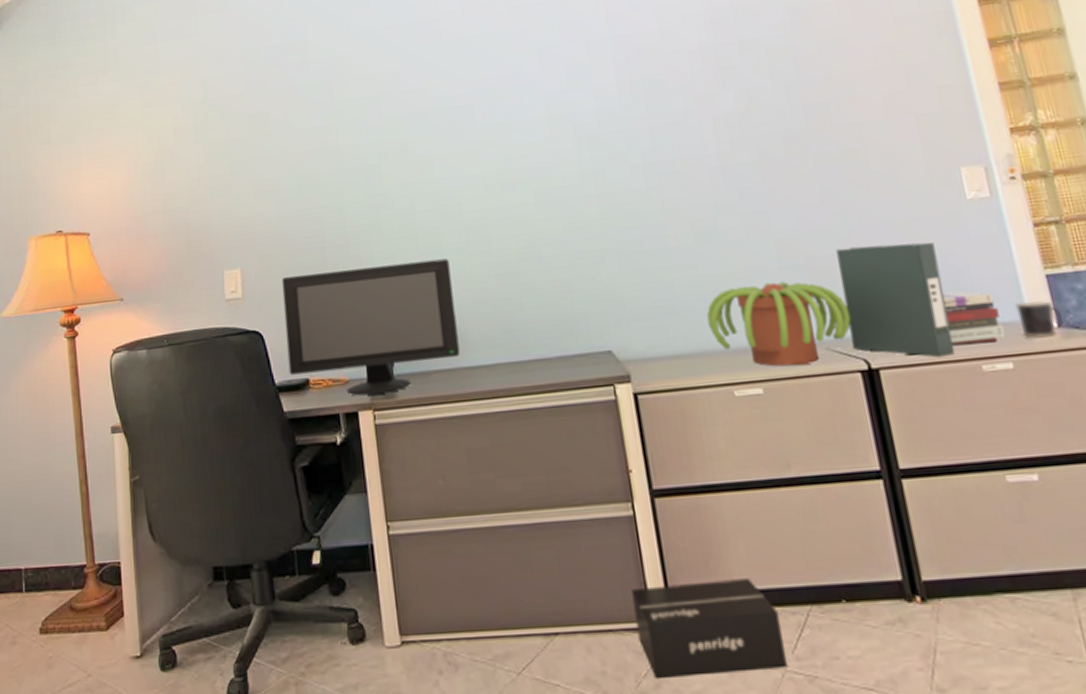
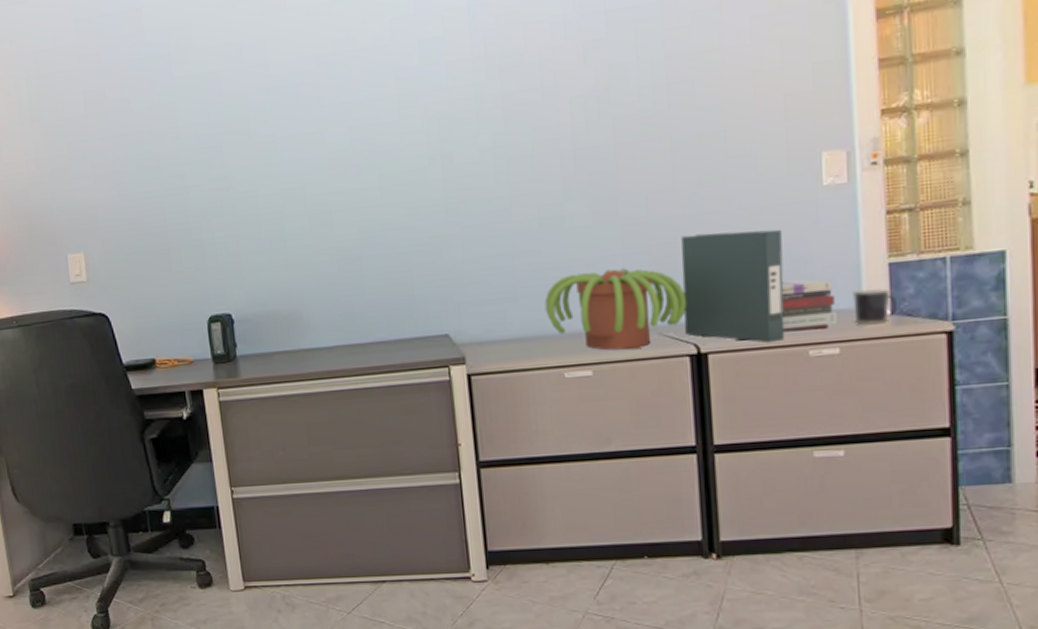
computer monitor: present [281,258,460,396] -> none [125,243,301,375]
box: present [631,578,787,678] -> none [453,538,588,617]

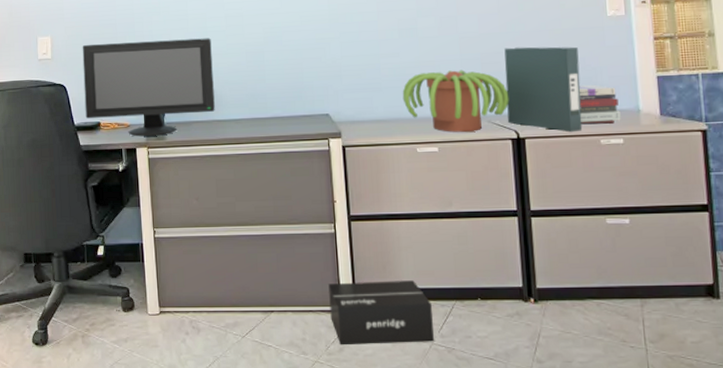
computer monitor: none [125,243,301,375] -> present [82,38,215,137]
box: none [453,538,588,617] -> present [328,280,434,344]
mug: present [853,288,898,327] -> none [631,95,666,124]

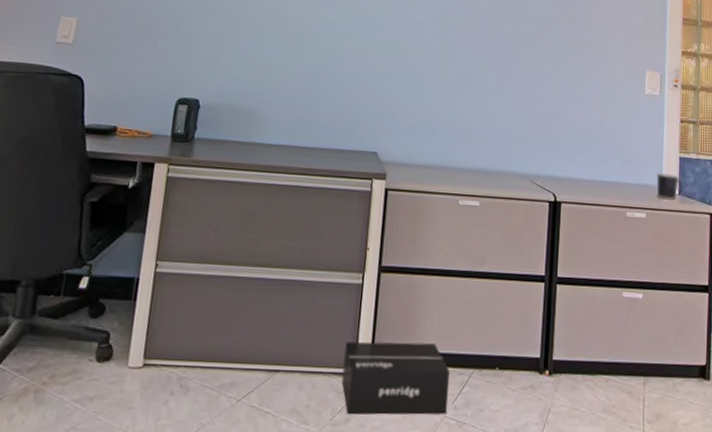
computer monitor: present [82,38,215,137] -> none [100,35,266,152]
plant: present [402,70,509,133] -> none [453,122,552,190]
binder: present [504,46,583,133] -> none [548,109,617,202]
books: present [578,84,621,125] -> none [612,156,646,198]
mug: none [631,95,666,124] -> present [656,173,683,201]

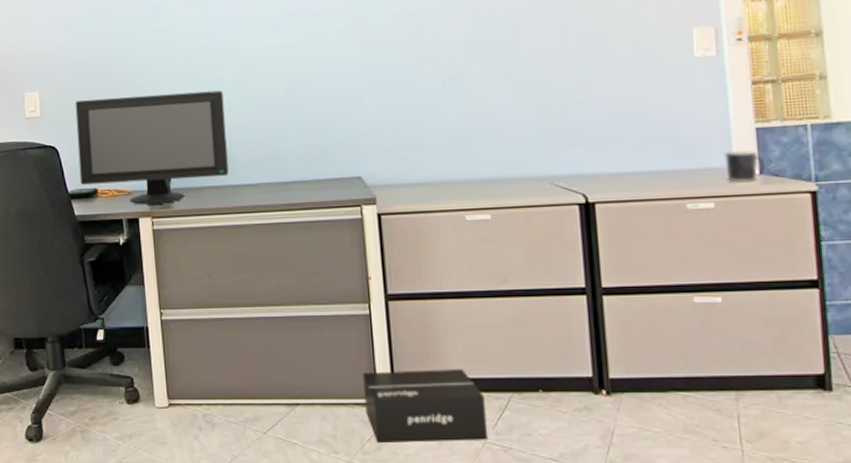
computer monitor: none [100,35,266,152] -> present [75,90,229,205]

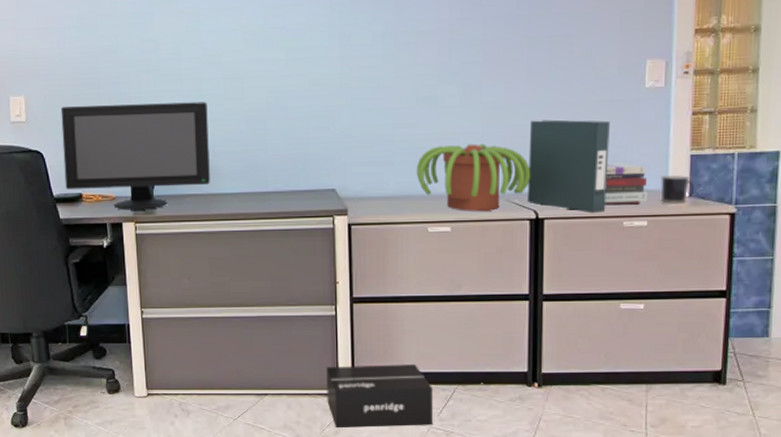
plant: none [447,123,576,197] -> present [416,143,531,211]
binder: none [569,94,665,196] -> present [528,119,610,214]
books: none [659,138,712,186] -> present [605,162,648,205]

